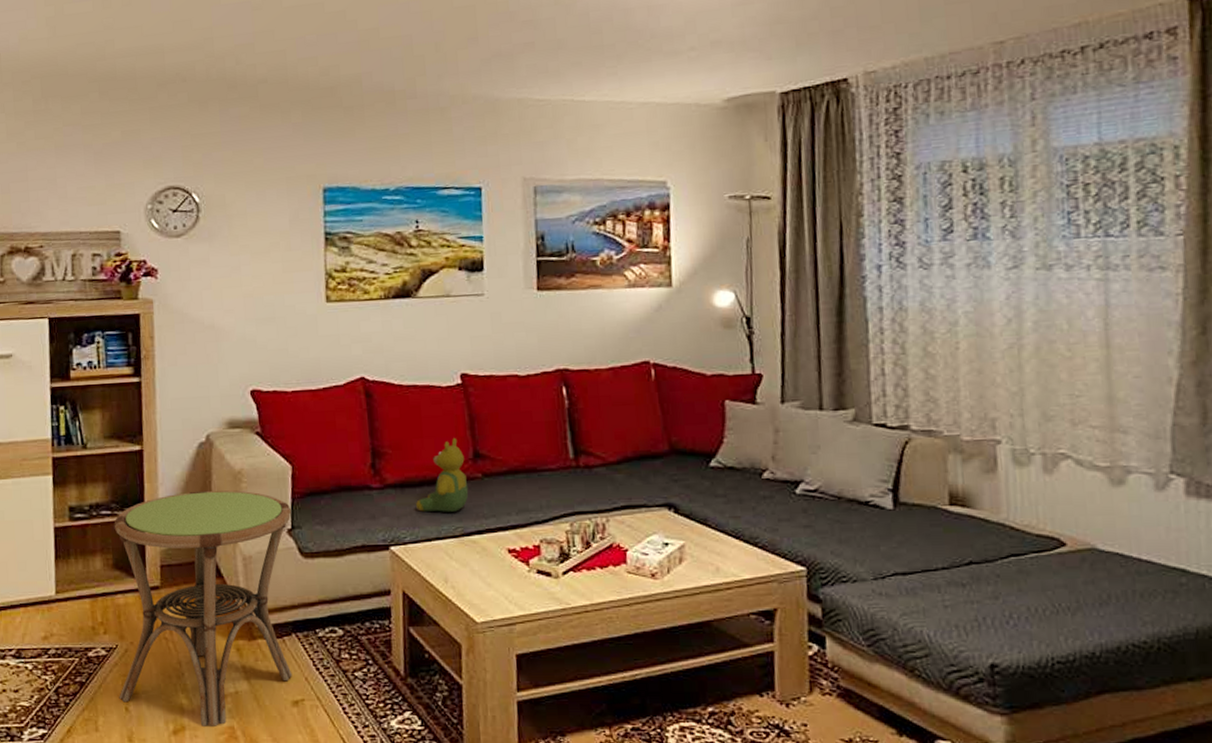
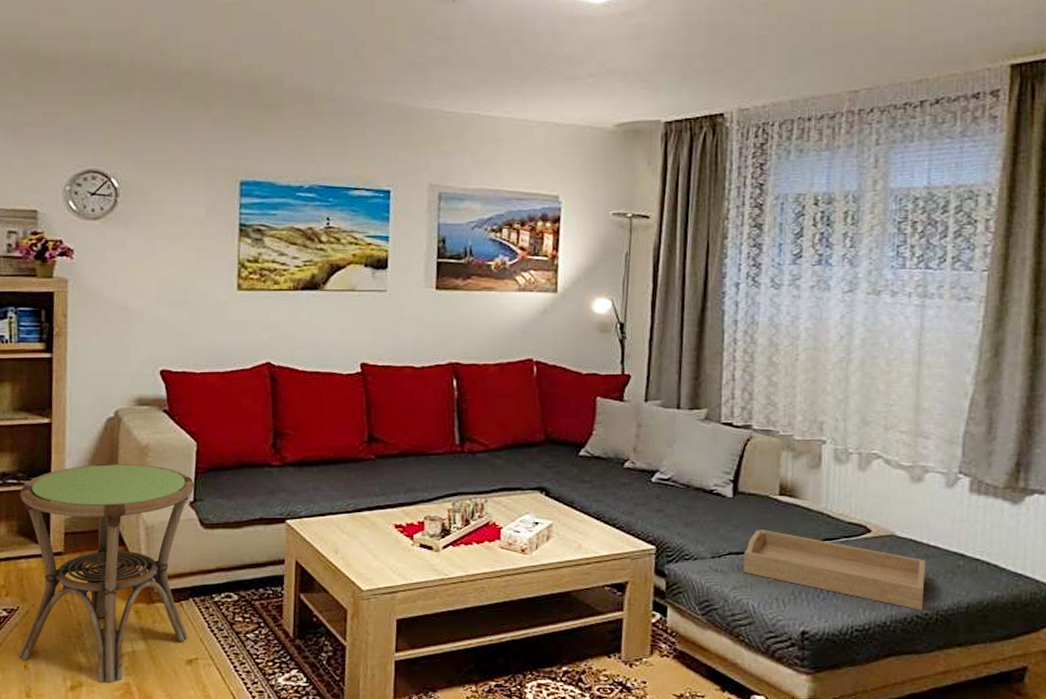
teddy bear: present [416,438,469,512] -> none [313,422,362,490]
serving tray: none [912,545,1140,638] -> present [742,530,926,611]

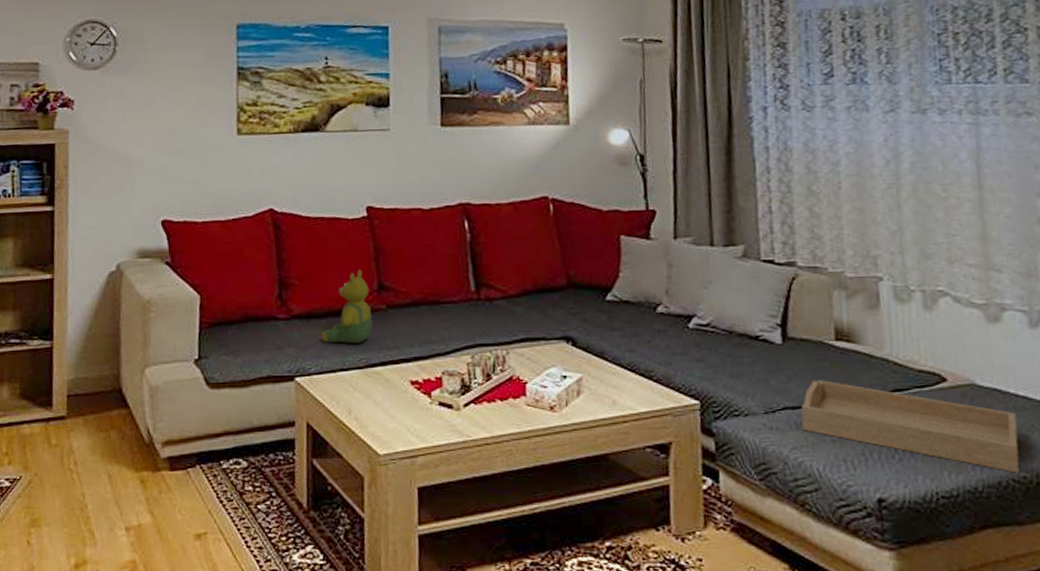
side table: present [18,463,195,683] -> none [21,319,199,560]
teddy bear: none [313,422,362,490] -> present [321,270,373,343]

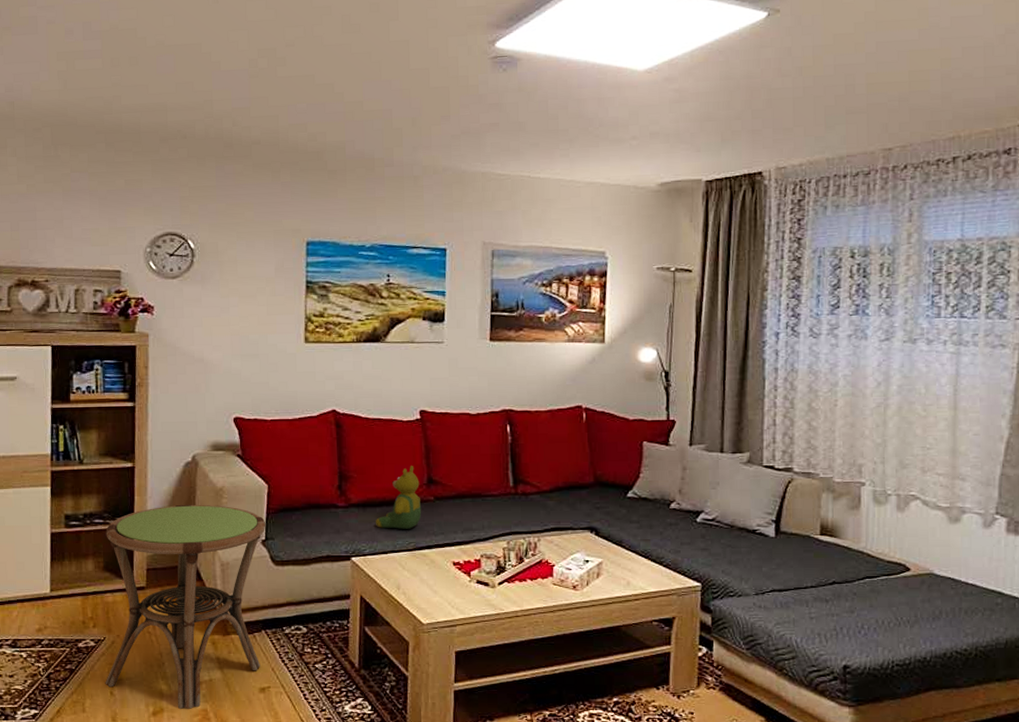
side table: none [21,319,199,560] -> present [105,504,266,709]
serving tray: present [801,380,1020,473] -> none [785,568,965,646]

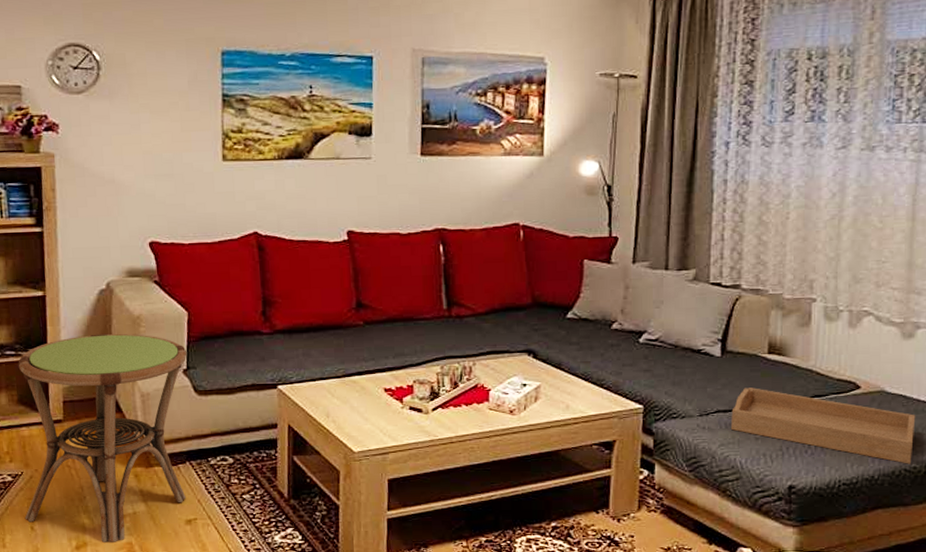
teddy bear: present [376,466,422,529] -> none [303,289,351,355]
serving tray: none [785,568,965,646] -> present [730,387,916,464]

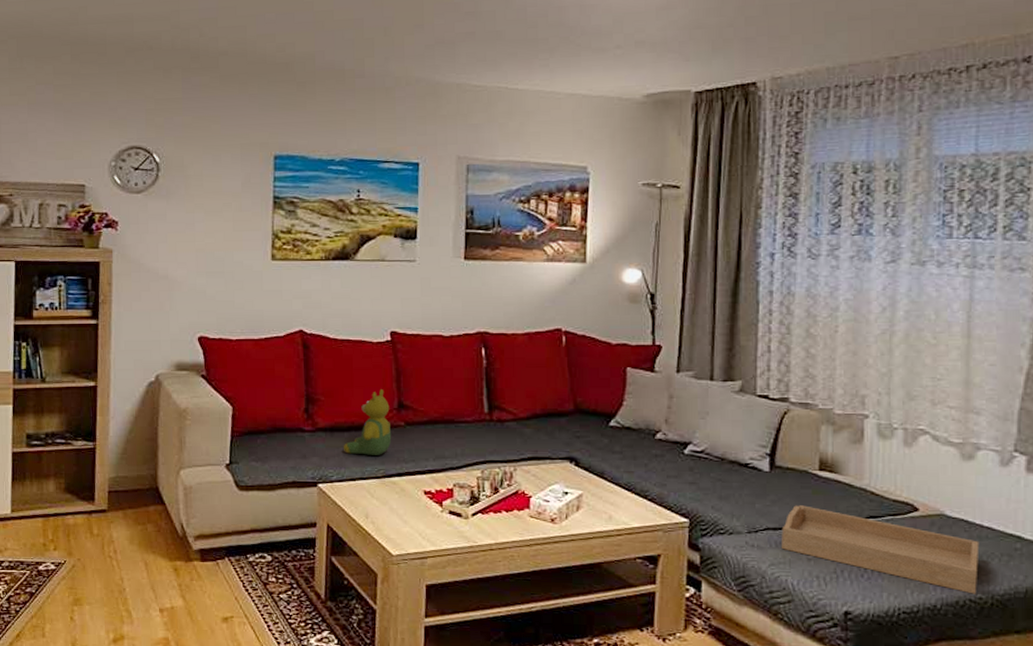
side table: present [18,333,187,542] -> none [65,425,230,637]
teddy bear: none [303,289,351,355] -> present [344,389,392,455]

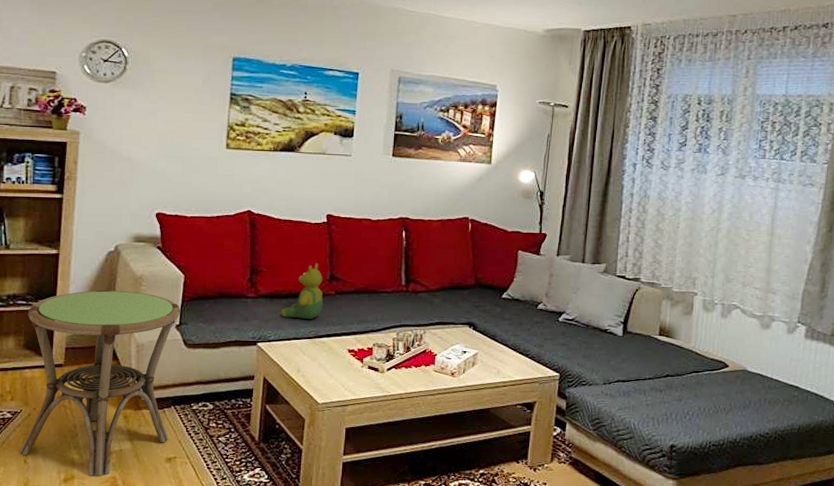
side table: none [65,425,230,637] -> present [19,290,181,476]
serving tray: present [780,505,980,594] -> none [627,362,769,431]

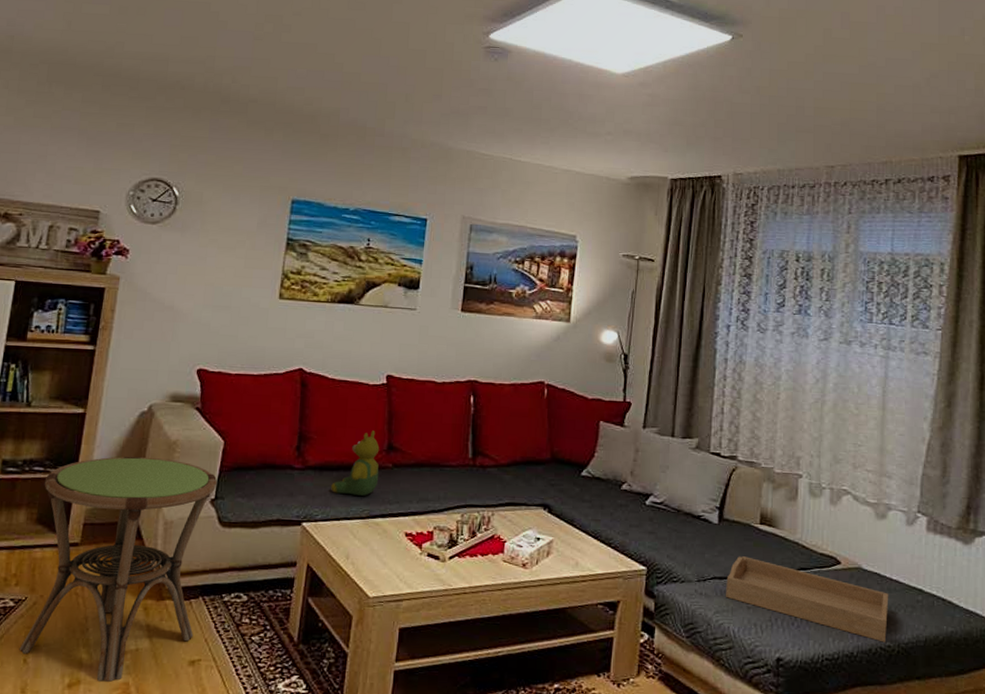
serving tray: none [627,362,769,431] -> present [725,556,889,643]

